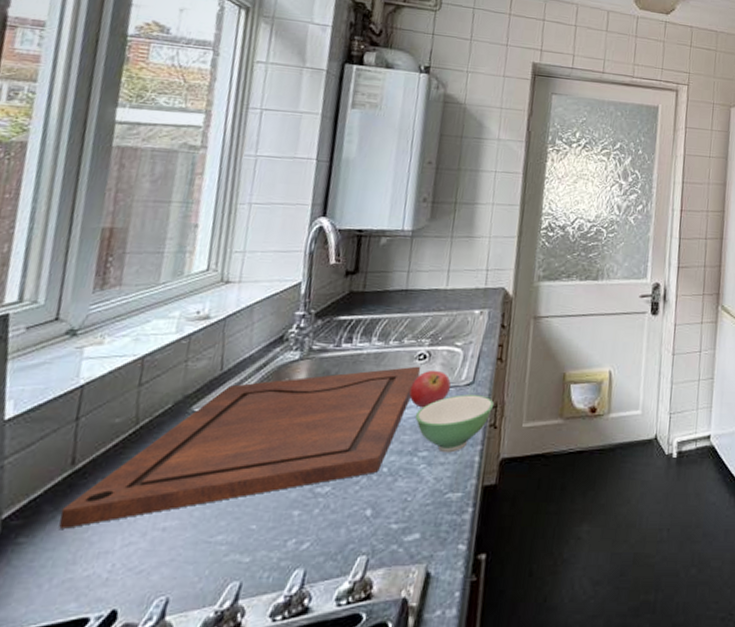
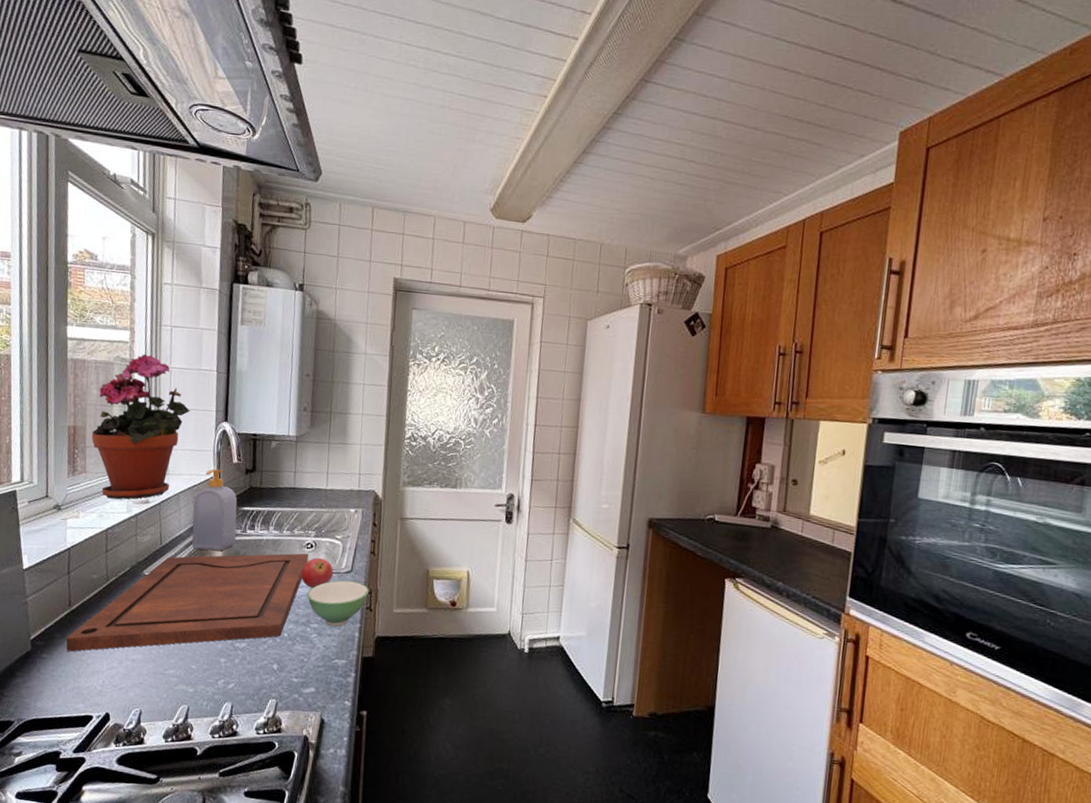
potted plant: none [134,140,279,317] -> present [91,354,191,499]
soap bottle: none [265,272,332,373] -> present [192,469,238,551]

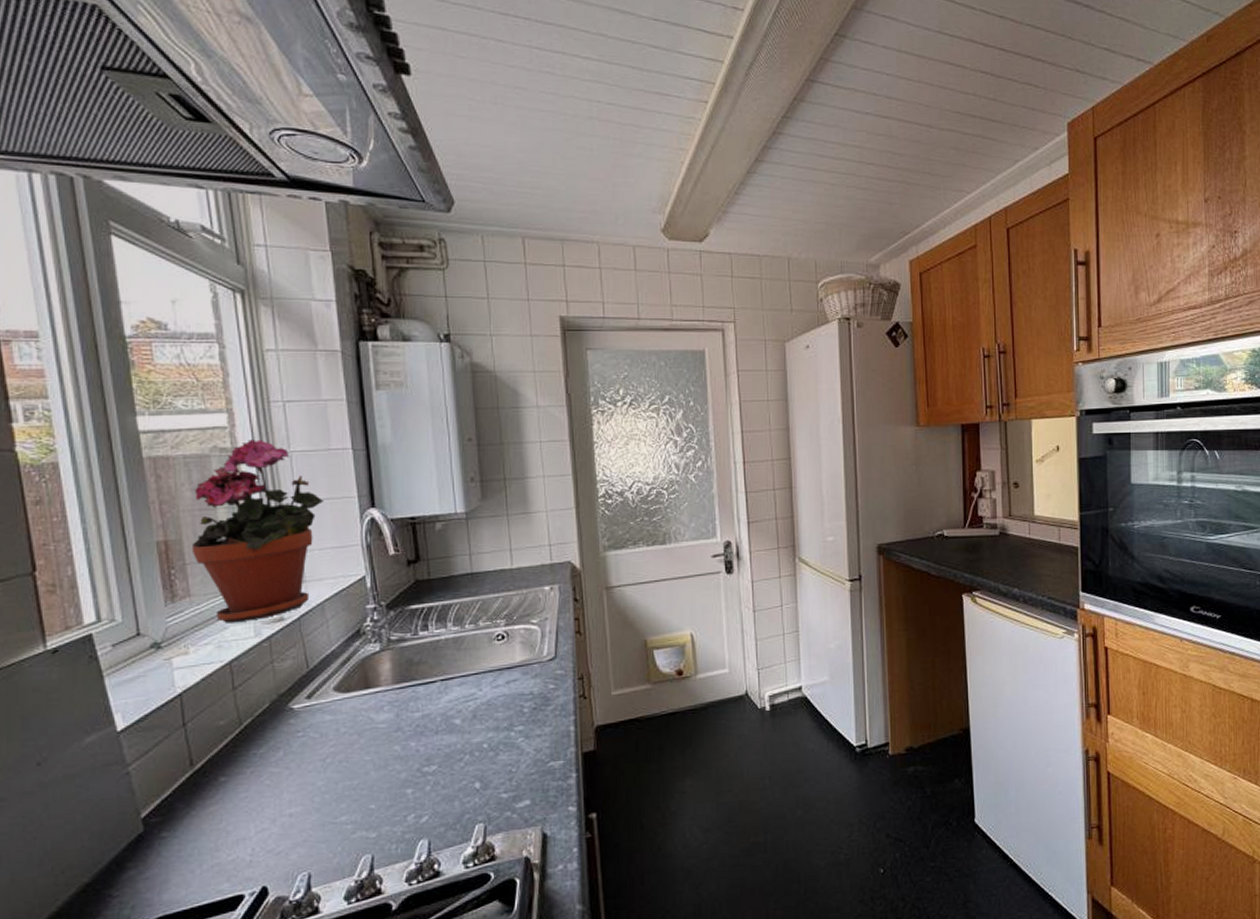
cutting board: present [66,553,309,652] -> none [193,646,502,822]
soap bottle: present [192,469,238,551] -> none [343,565,406,666]
fruit: present [301,557,334,588] -> none [495,648,535,686]
bowl: present [306,580,369,627] -> none [504,669,579,726]

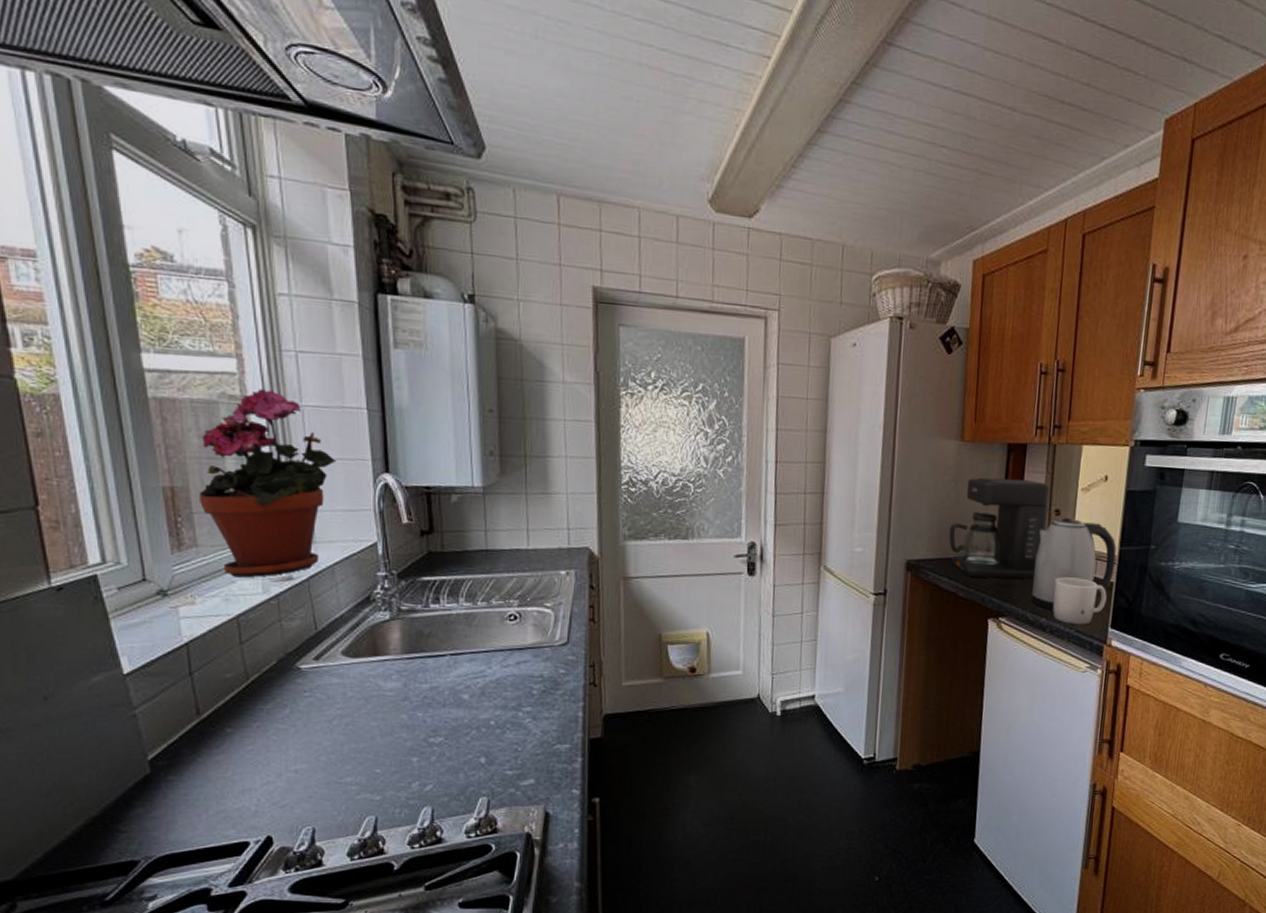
coffee maker: none [915,456,1008,555] -> present [948,477,1050,579]
kettle: none [1001,490,1078,580] -> present [1031,518,1117,610]
mug: none [1022,546,1074,592] -> present [1052,577,1107,625]

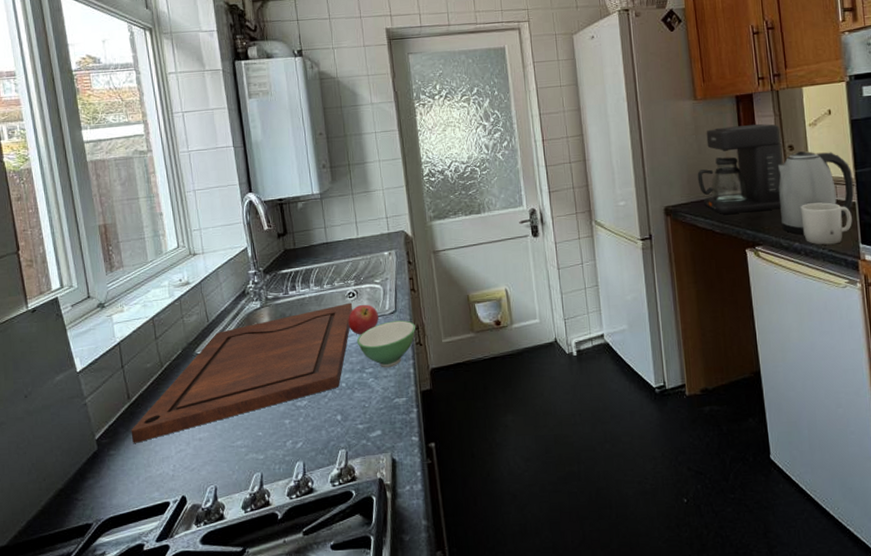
potted plant: present [198,389,337,578] -> none [122,143,215,287]
cutting board: none [199,626,513,769] -> present [131,302,353,443]
fruit: none [505,630,546,667] -> present [348,304,379,335]
bowl: none [514,654,591,709] -> present [356,320,416,368]

